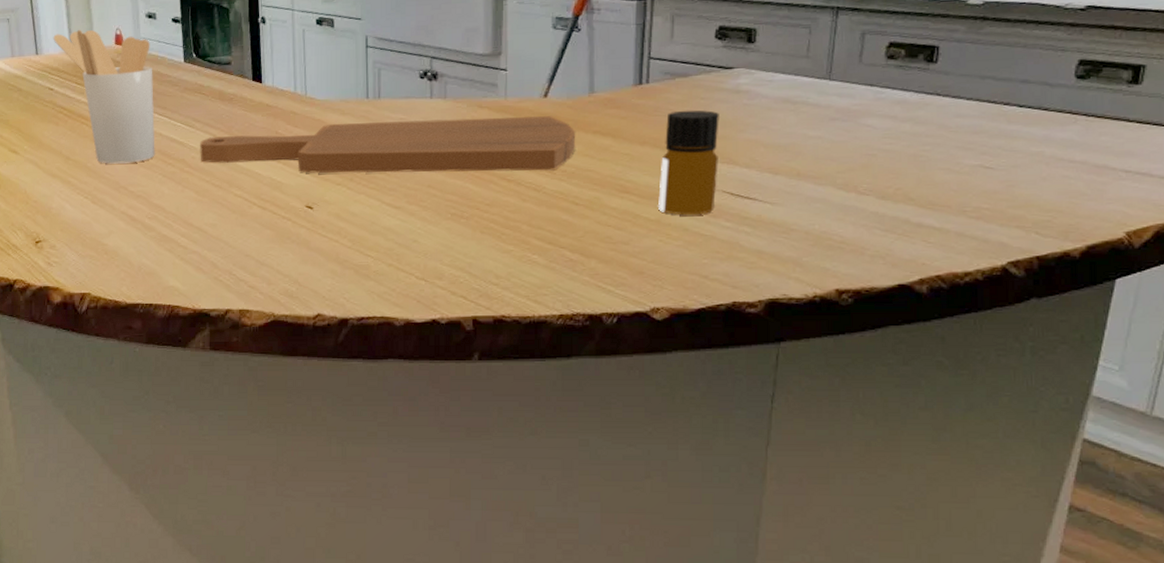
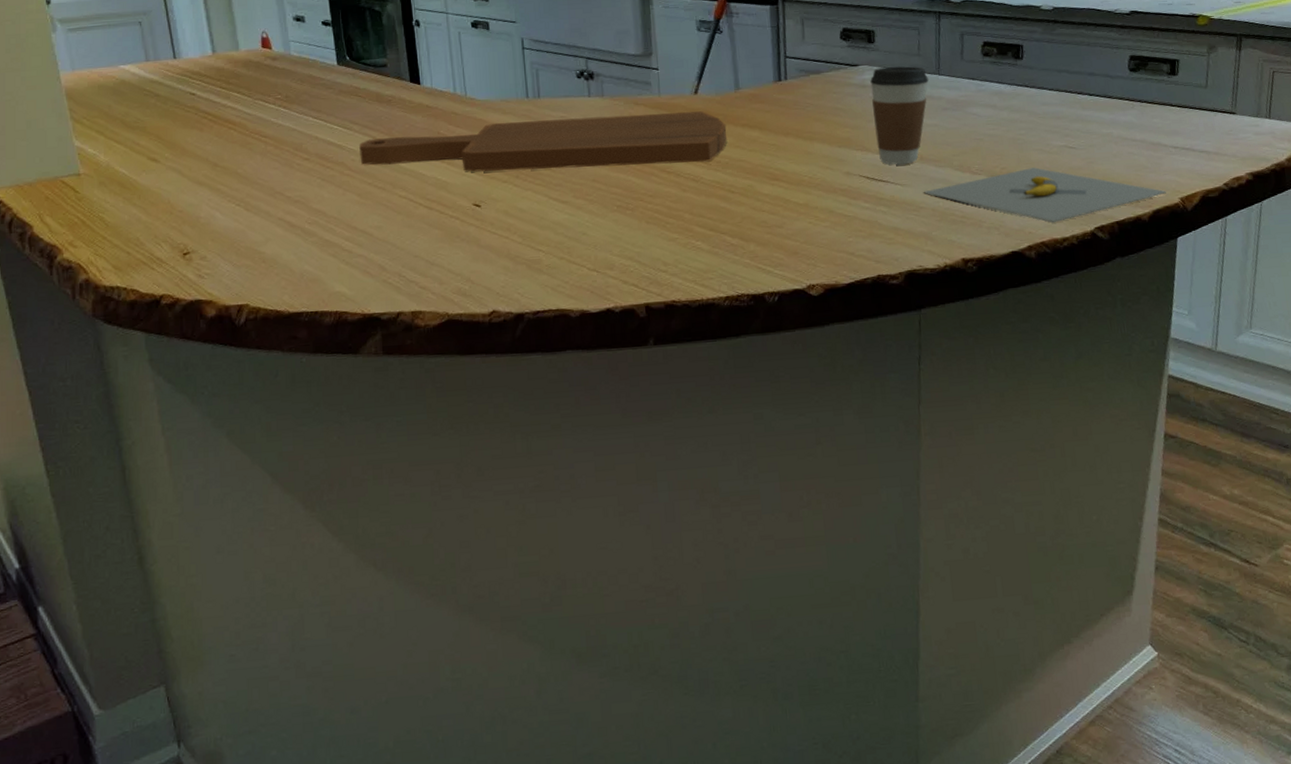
utensil holder: present [53,29,155,164] -> none [192,32,312,170]
bottle: present [658,109,719,216] -> none [804,103,854,199]
coffee cup: none [746,70,816,180] -> present [870,66,929,165]
banana: none [796,189,1108,255] -> present [923,167,1166,223]

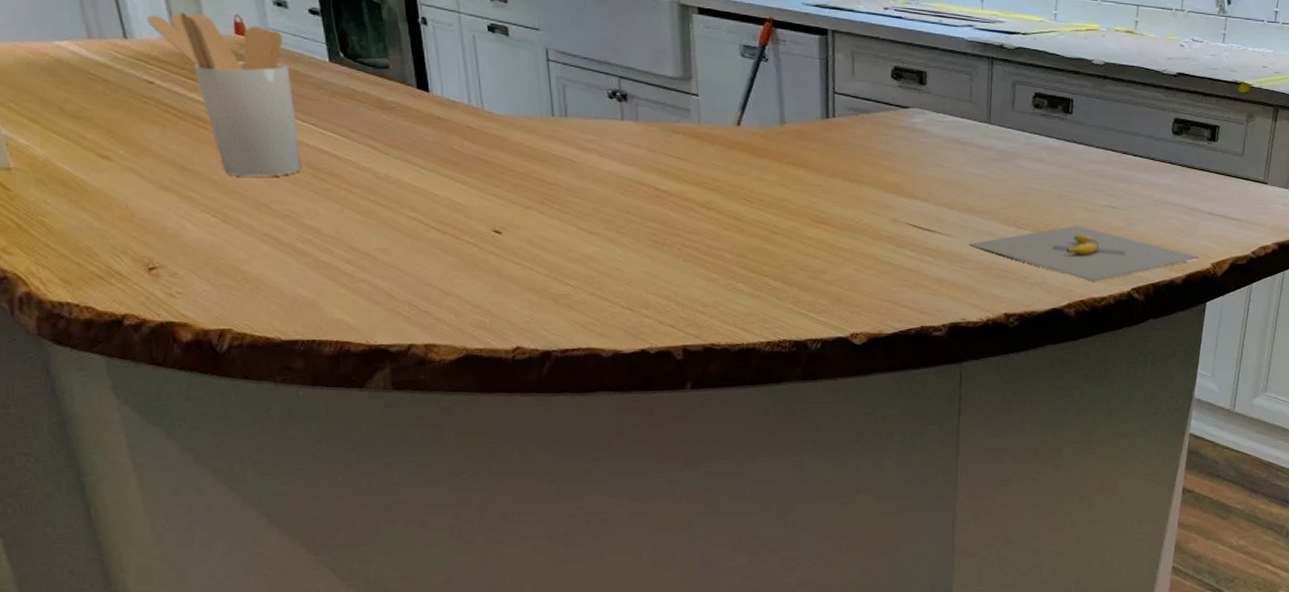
utensil holder: none [192,32,312,170] -> present [146,11,302,177]
cutting board: present [359,111,727,172] -> none [358,141,771,200]
coffee cup: present [870,66,929,165] -> none [920,112,979,214]

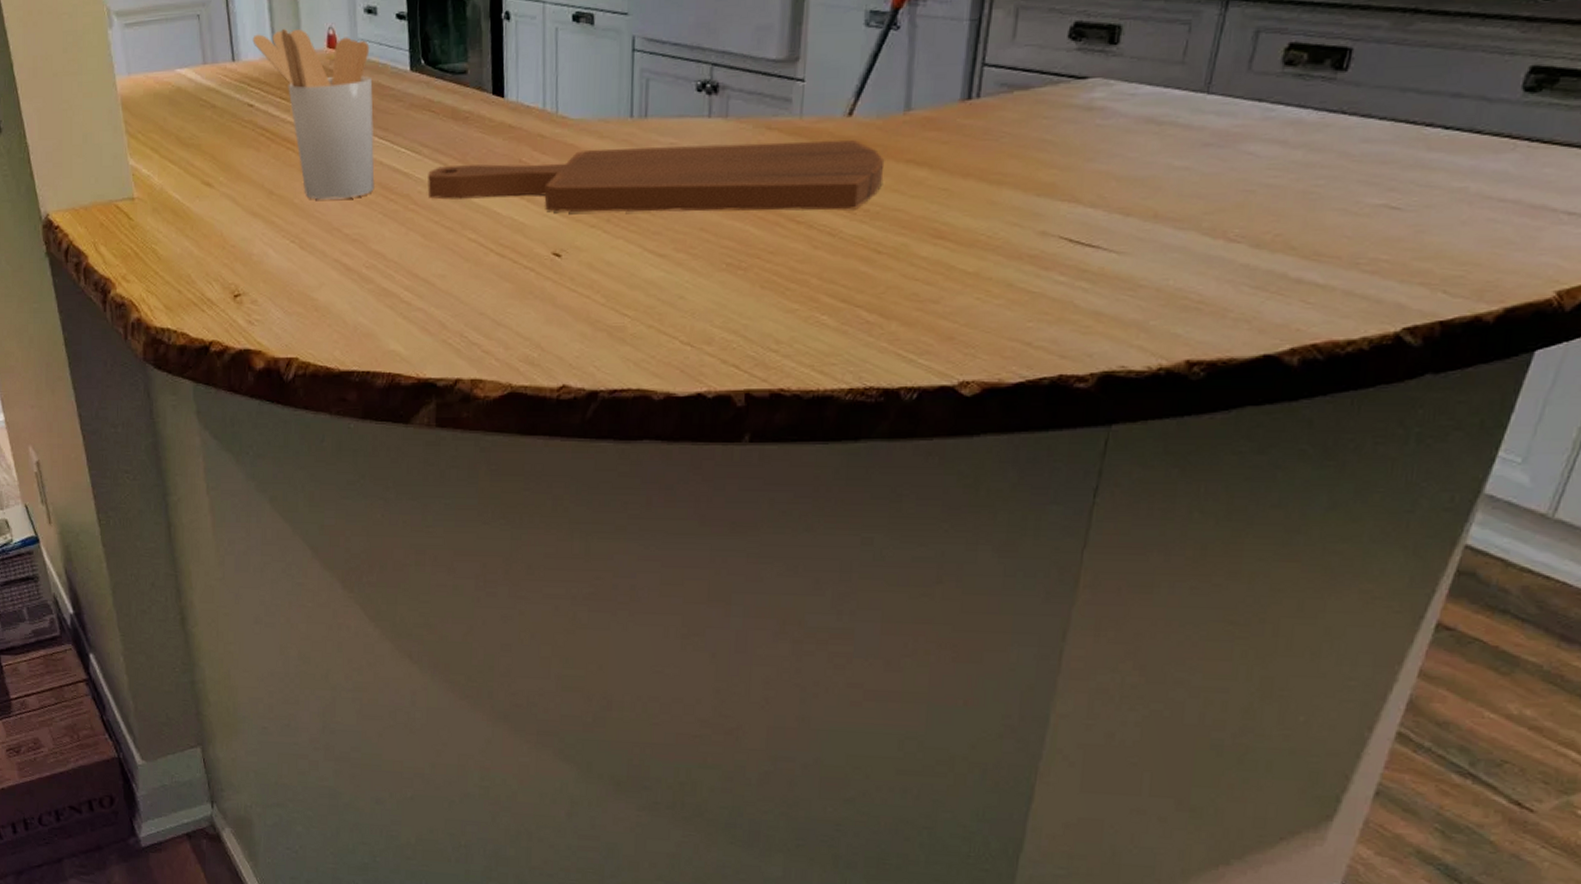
cutting board: none [358,141,771,200] -> present [428,140,885,212]
banana: present [969,225,1199,282] -> none [1148,236,1535,319]

